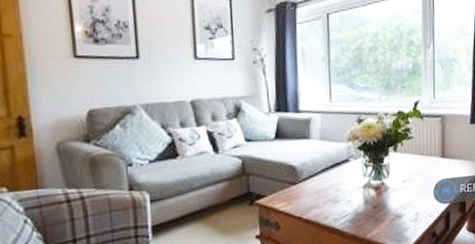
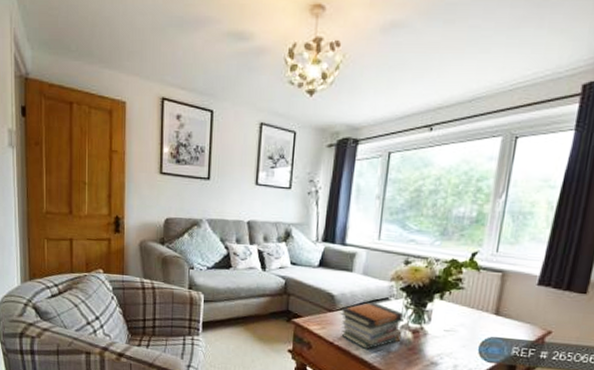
book stack: none [304,166,366,218] -> present [340,302,404,350]

